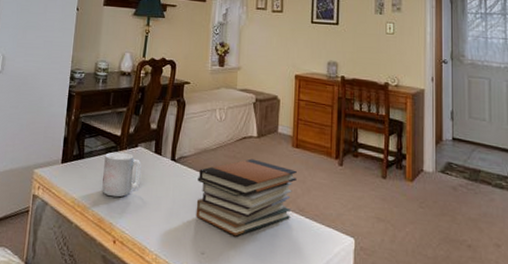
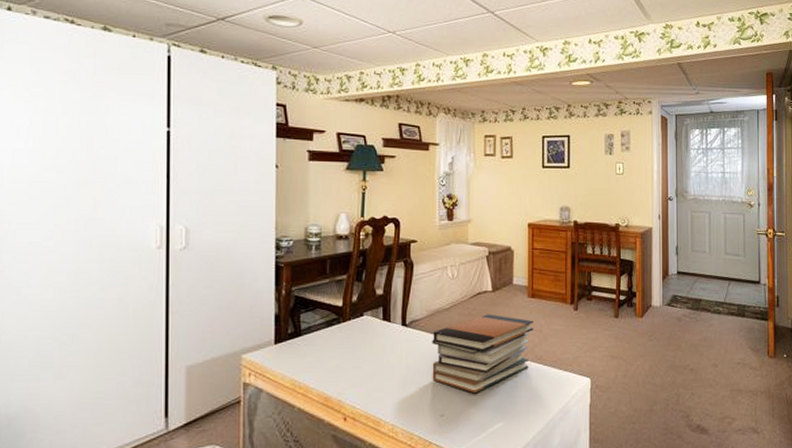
mug: present [102,152,141,198] -> none [326,324,369,373]

